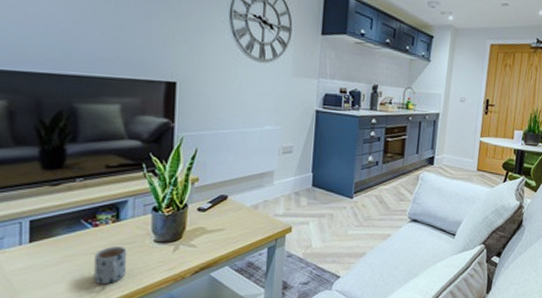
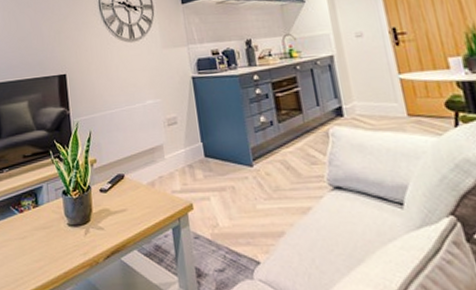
mug: present [94,247,127,285] -> none [23,231,49,270]

